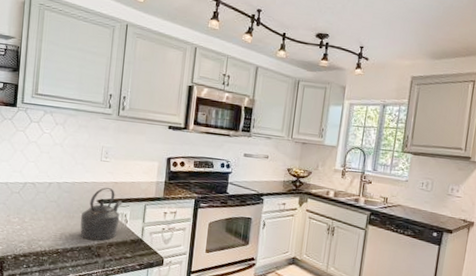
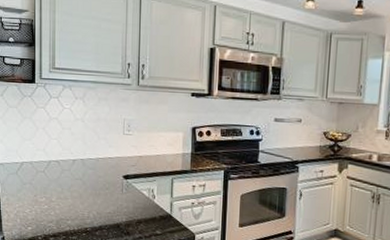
kettle: present [80,187,123,241] -> none [107,161,149,218]

